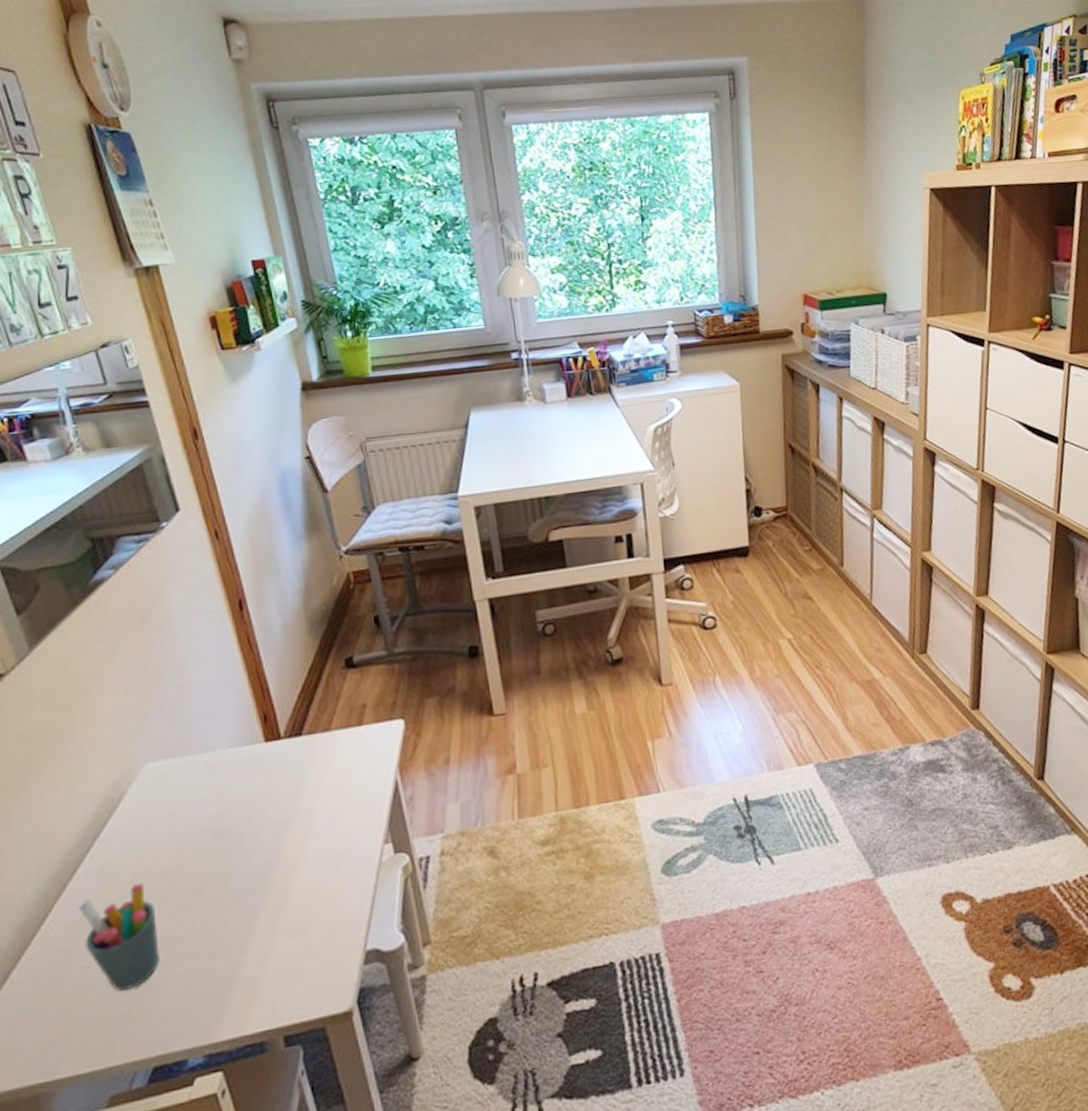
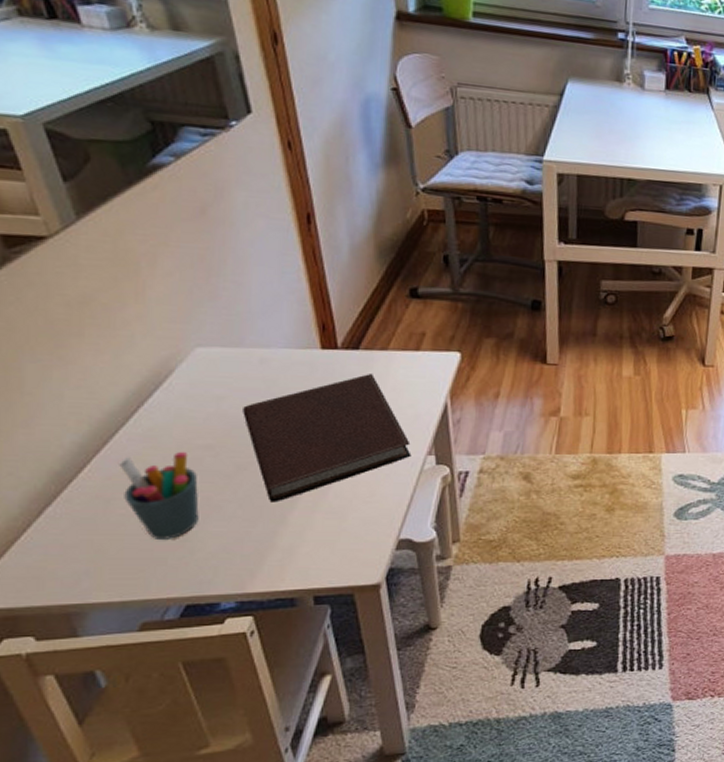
notebook: none [194,760,368,928] -> present [243,374,412,502]

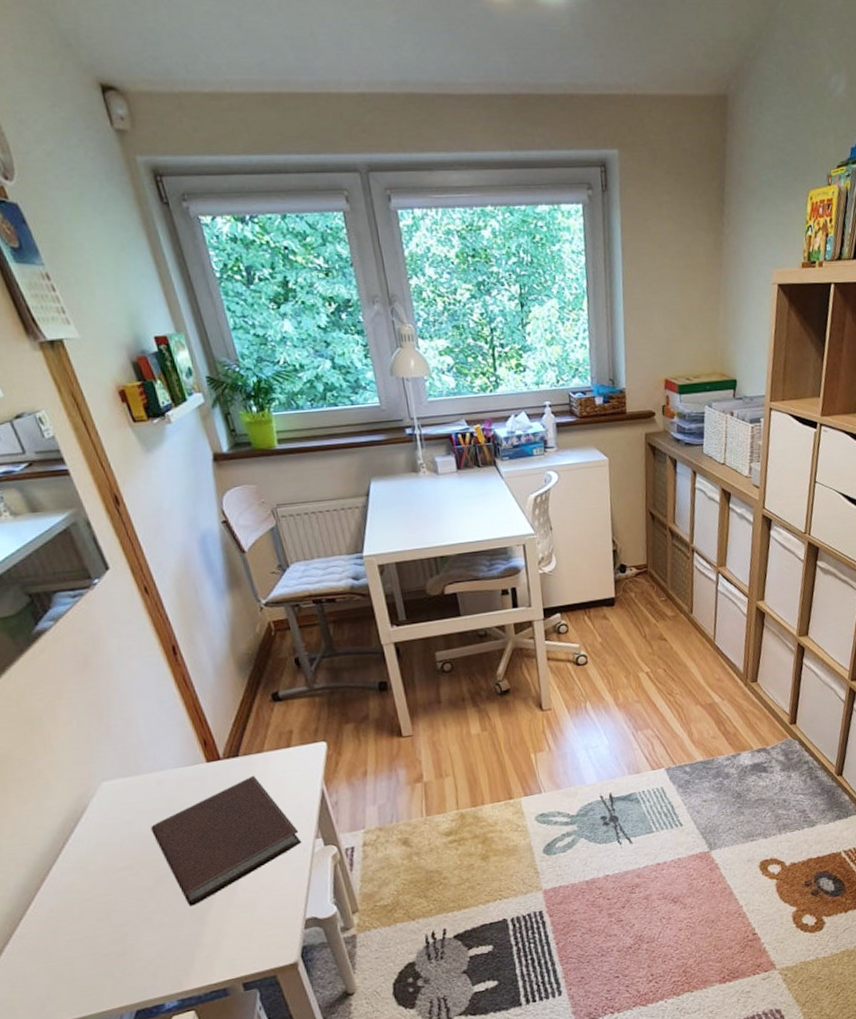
pen holder: present [117,451,199,539] -> none [56,875,133,957]

